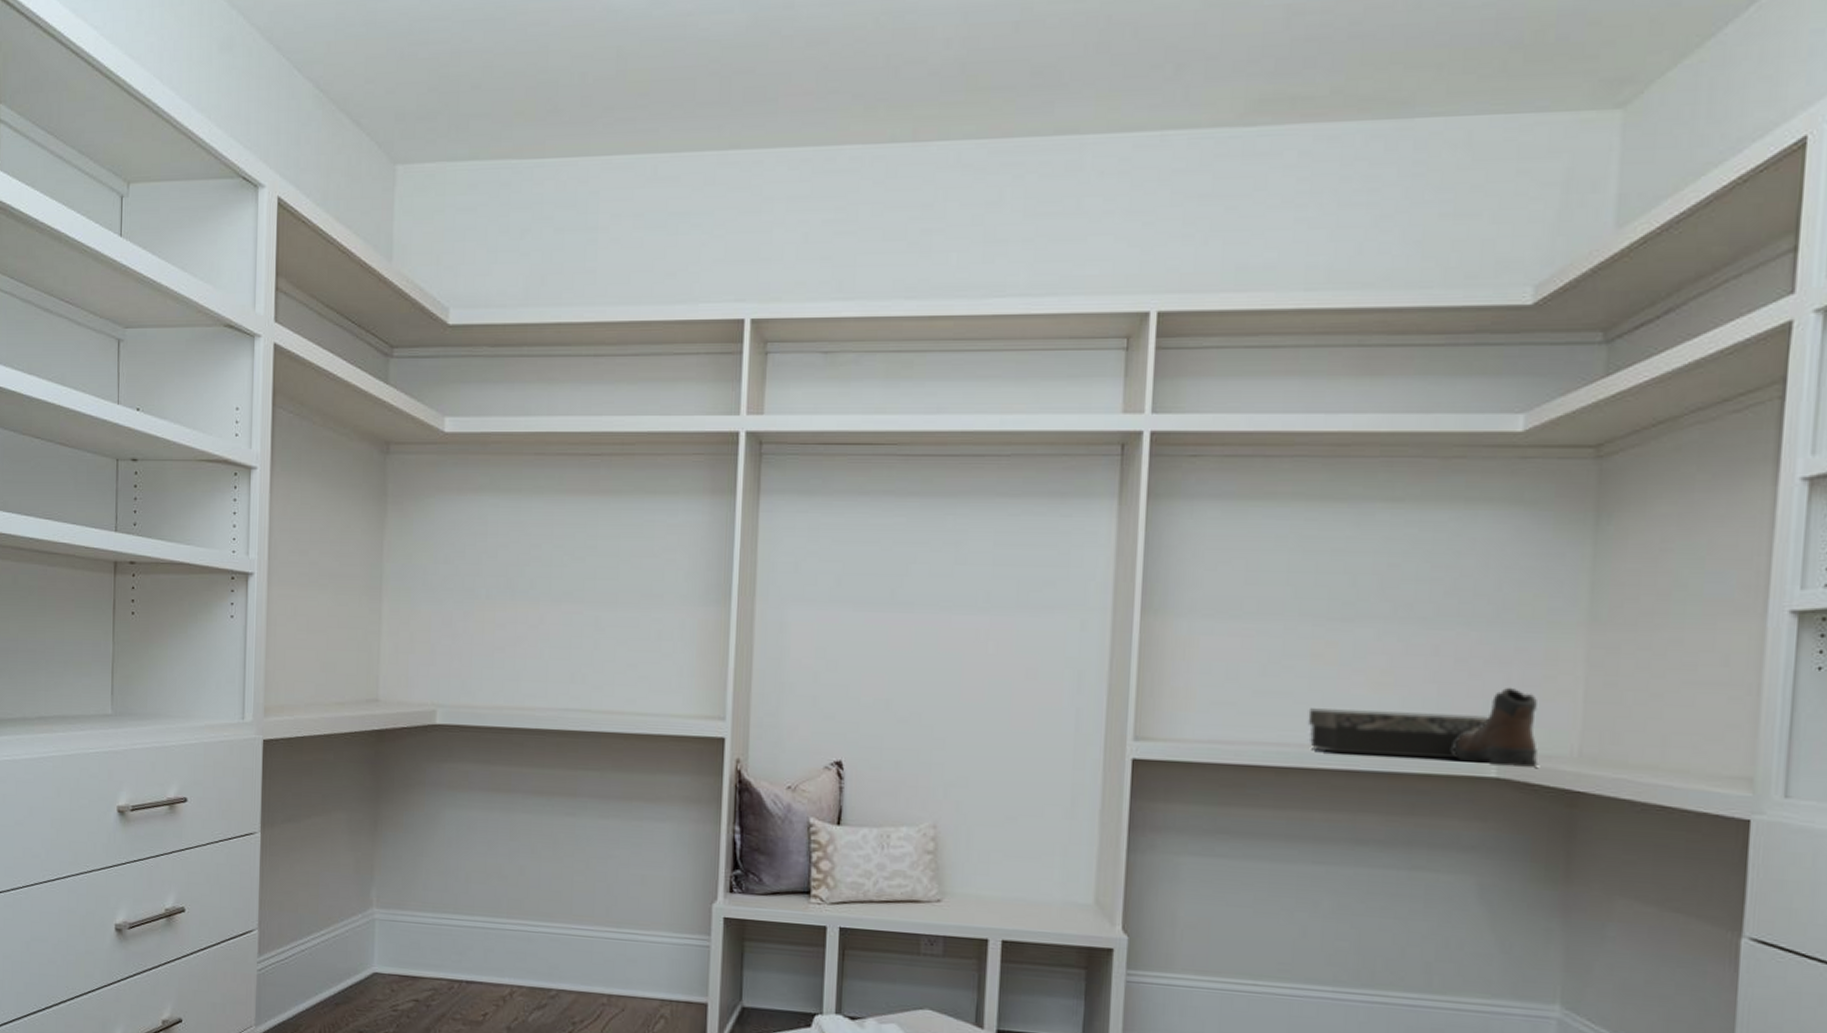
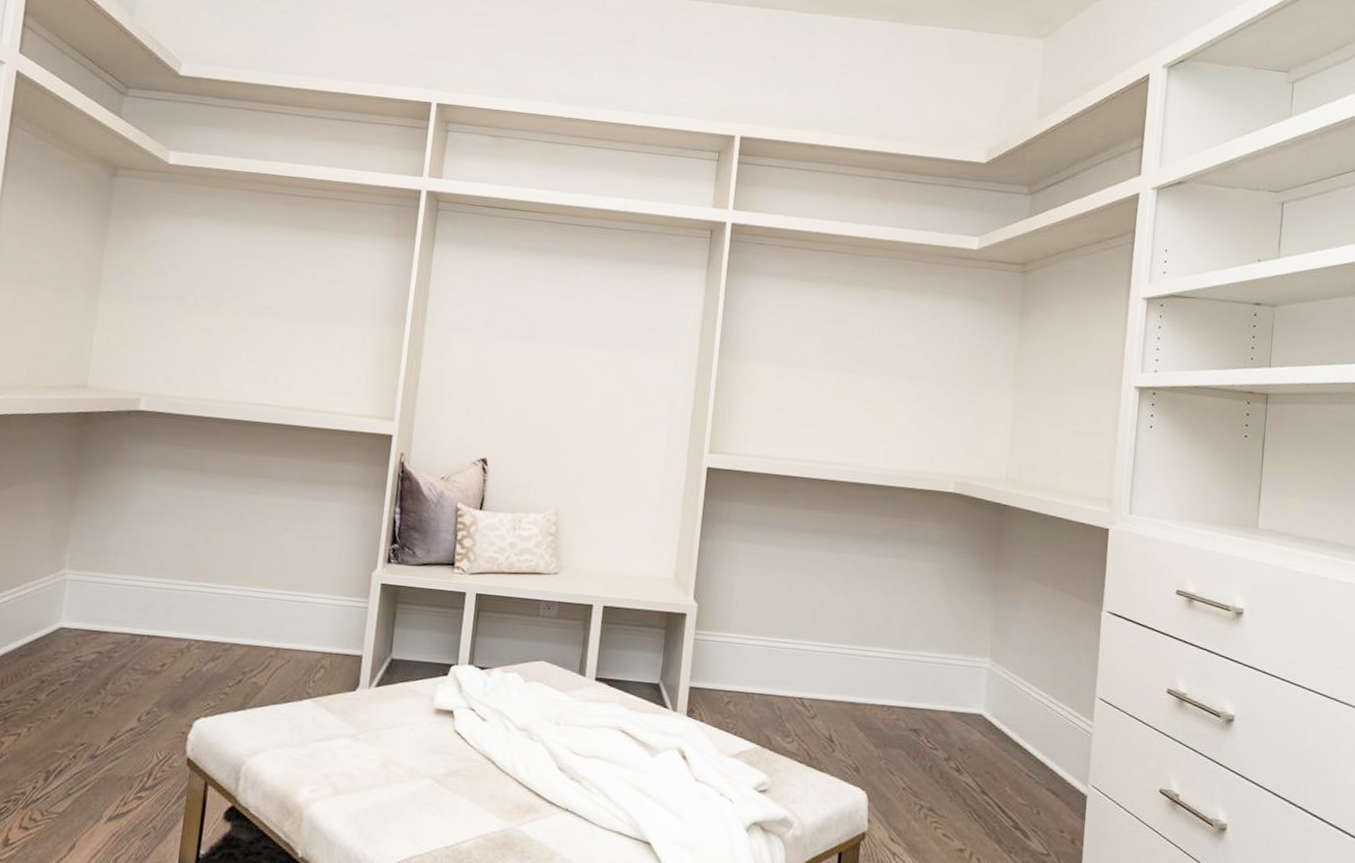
decorative box: present [1307,708,1489,760] -> none [831,436,950,479]
hiking boot: present [1453,687,1538,769] -> none [927,428,981,487]

